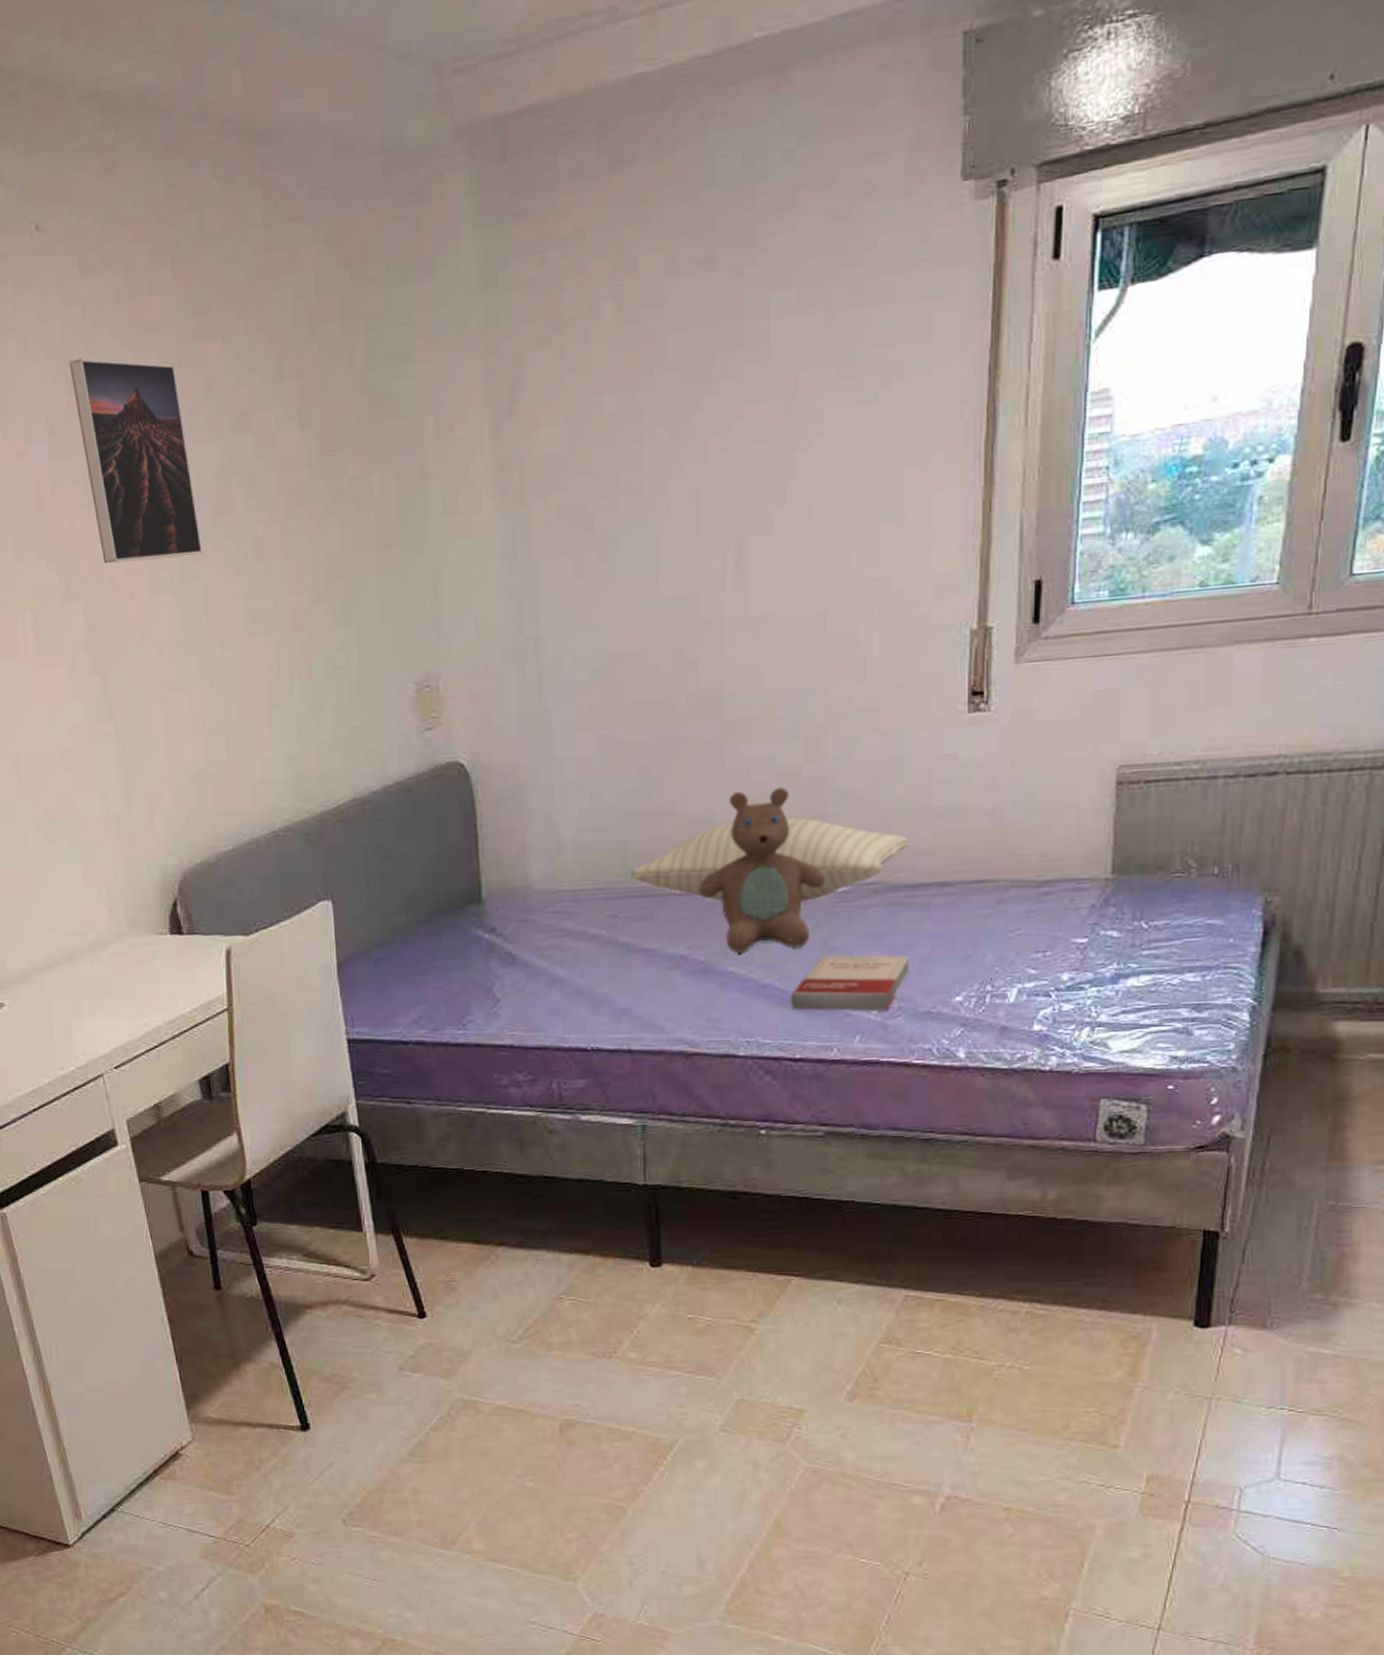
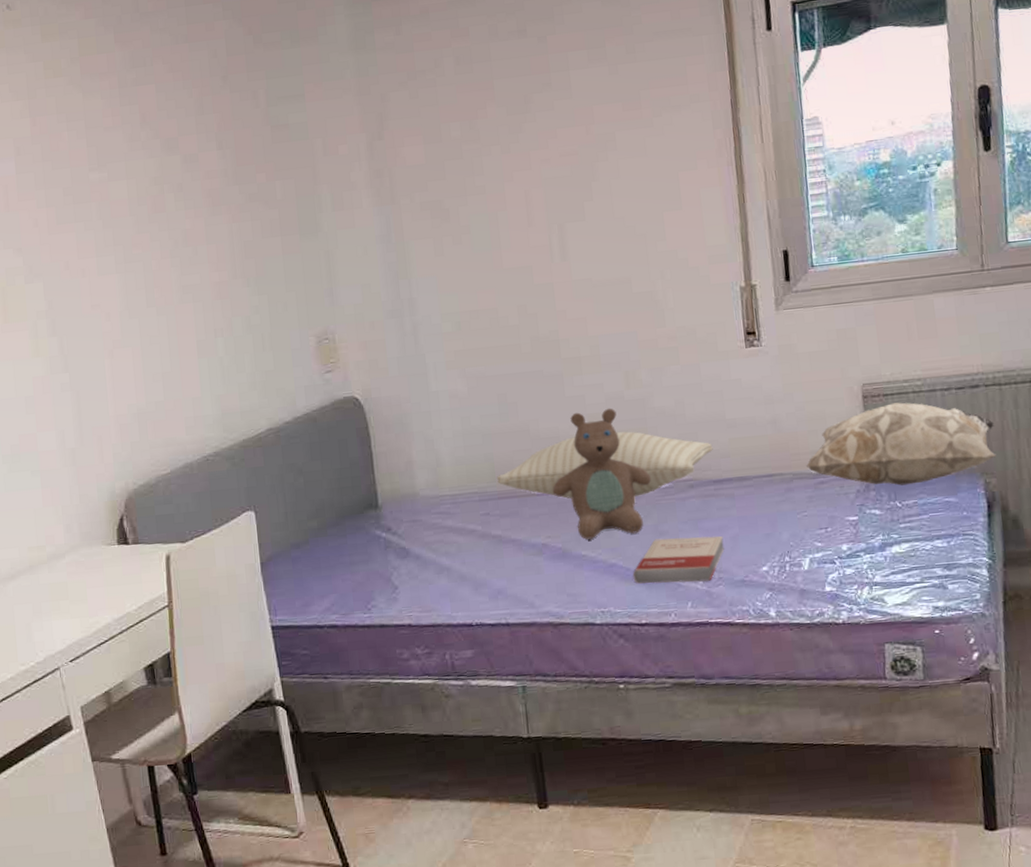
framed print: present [69,358,203,564] -> none [33,99,142,251]
decorative pillow: none [1029,792,1291,901] -> present [806,402,997,486]

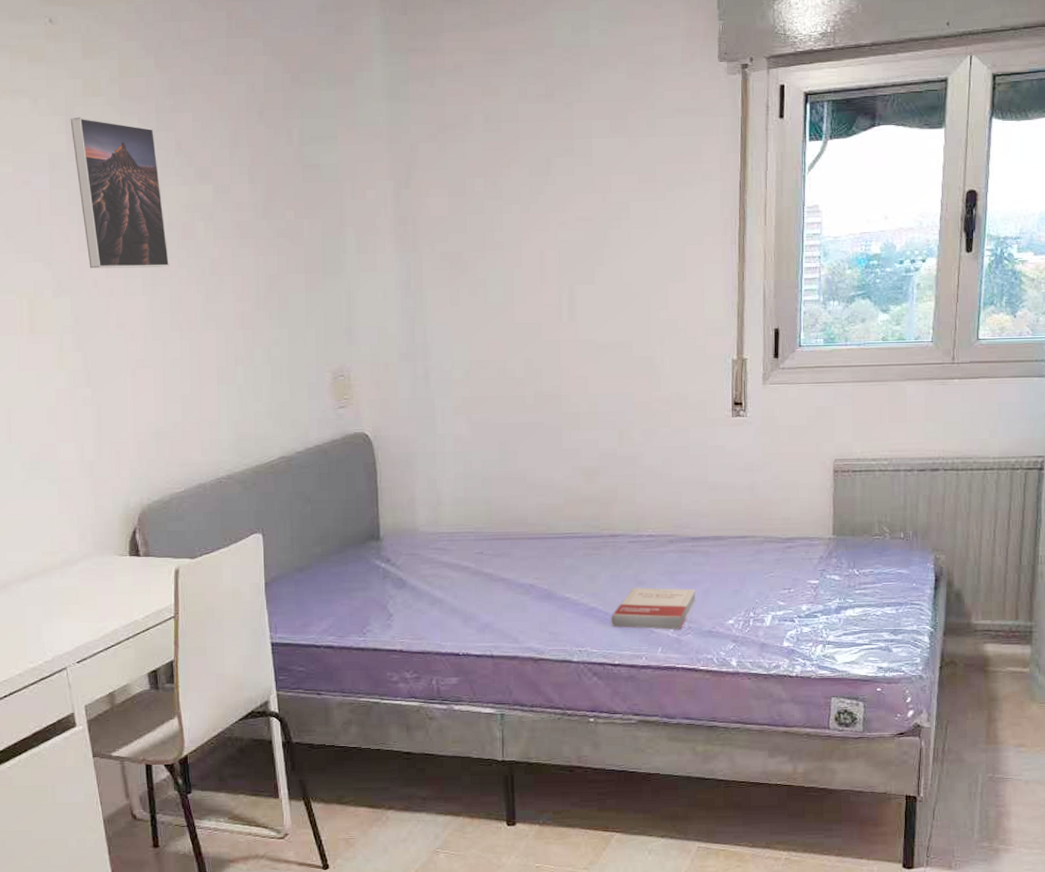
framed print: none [33,99,142,251] -> present [70,117,170,269]
pillow: present [497,431,713,499] -> none [493,486,694,547]
teddy bear: present [552,408,651,540] -> none [543,463,634,583]
decorative pillow: present [806,402,997,486] -> none [777,479,949,555]

